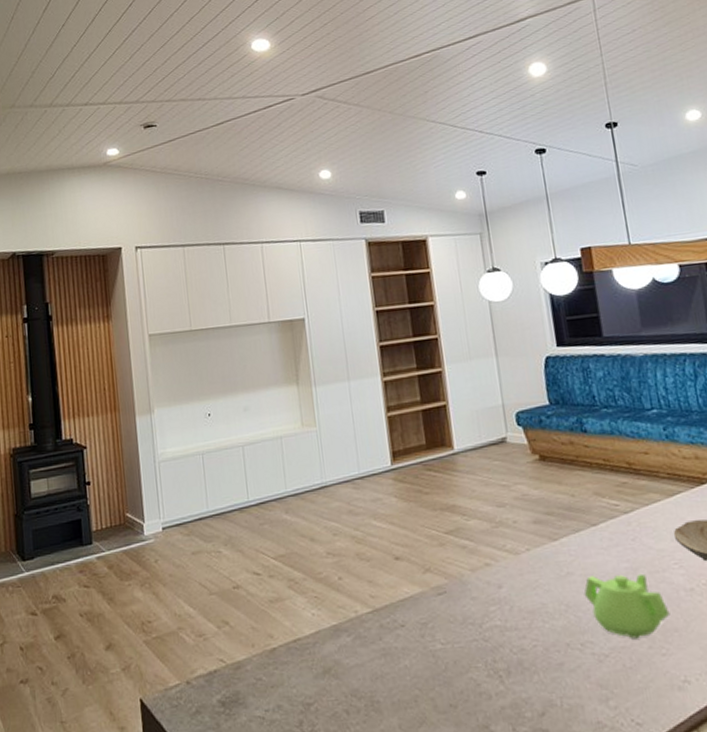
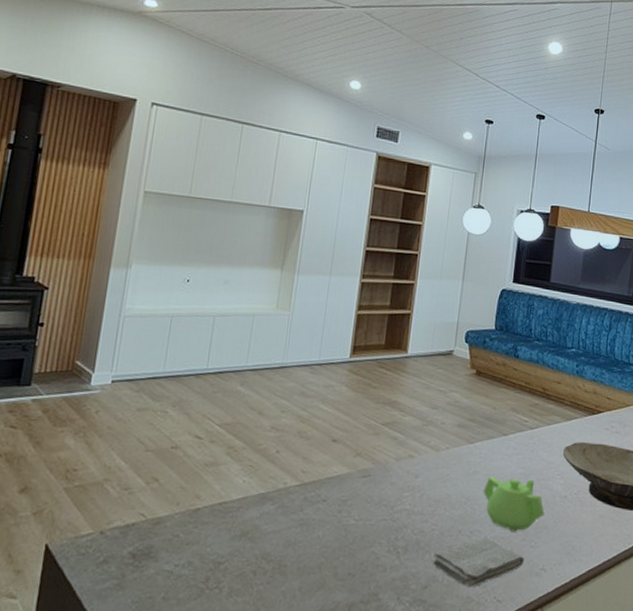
washcloth: none [543,648,659,710] -> present [433,536,525,587]

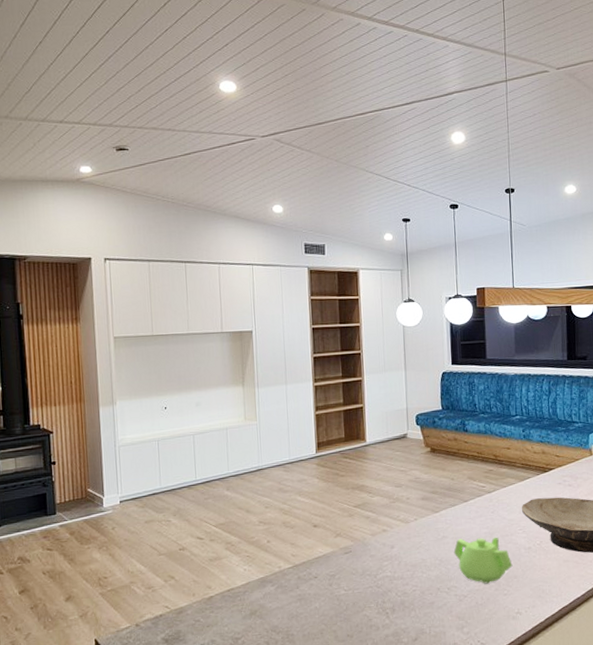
washcloth: present [433,536,525,587] -> none [419,591,500,635]

